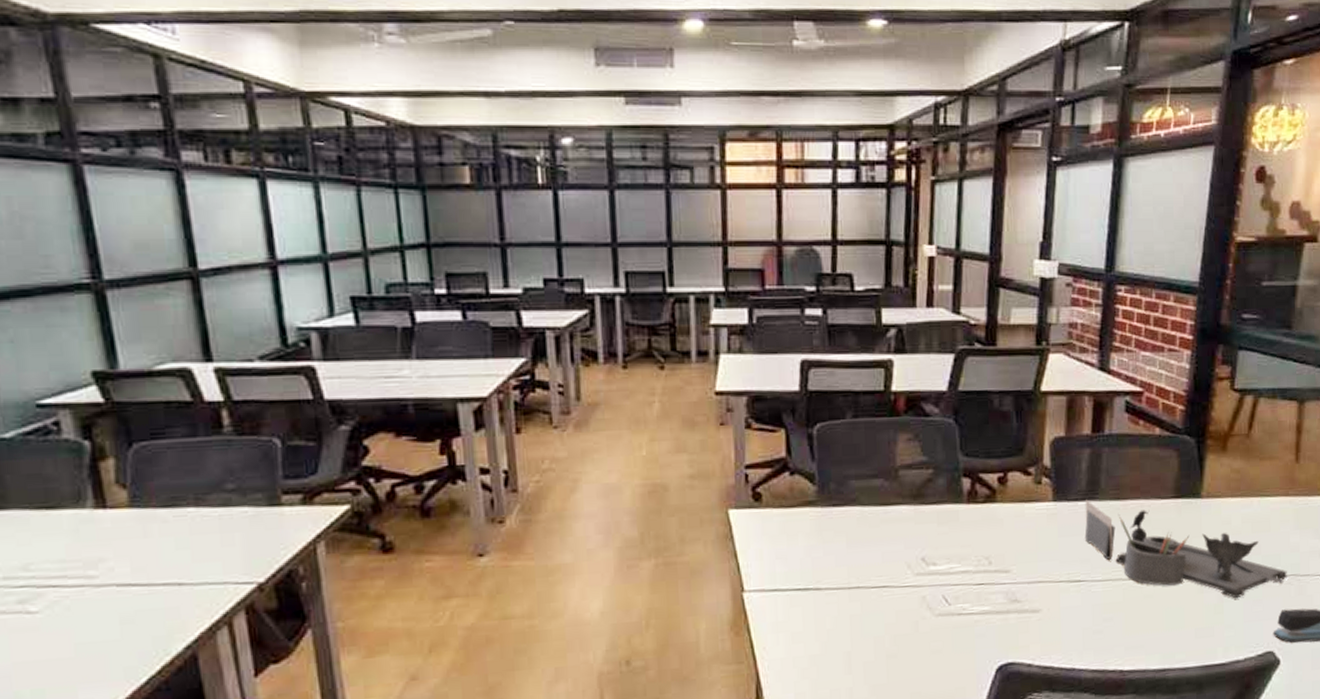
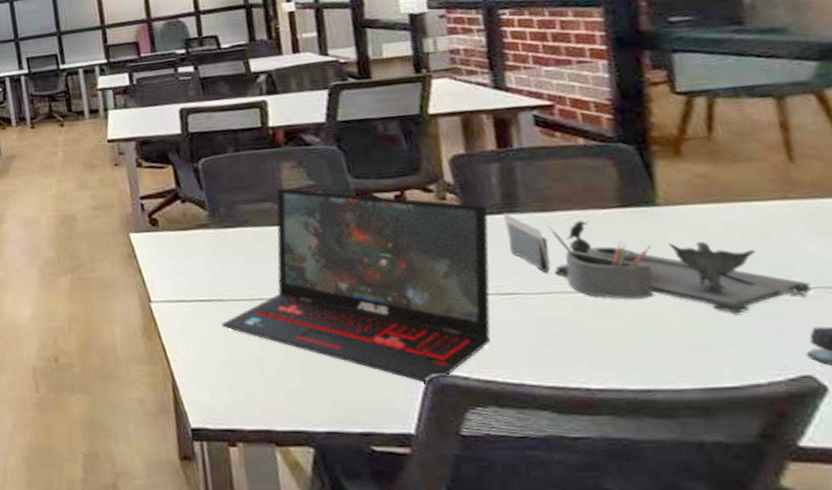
laptop: none [815,463,1074,673] -> present [221,188,492,384]

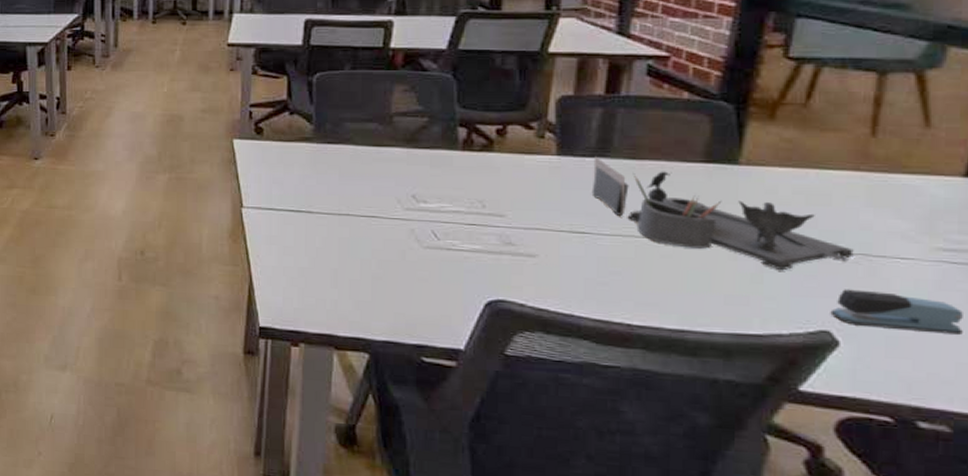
laptop: present [221,188,492,384] -> none [306,110,581,307]

